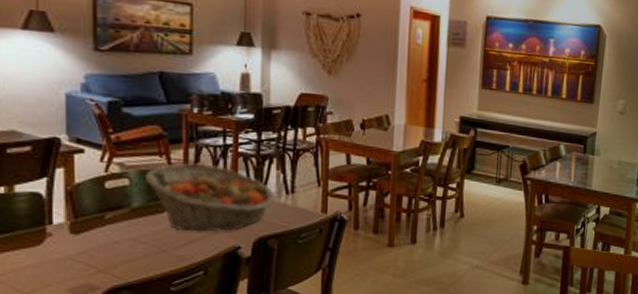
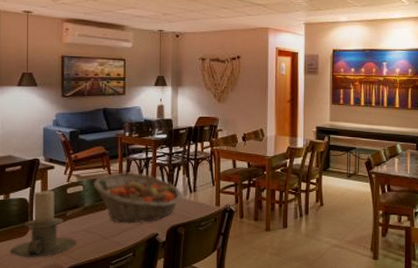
candle holder: none [16,183,121,275] -> present [9,191,77,257]

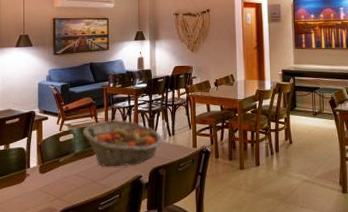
candle holder: present [9,191,77,257] -> none [9,140,69,202]

